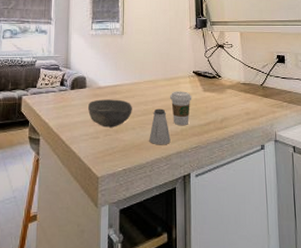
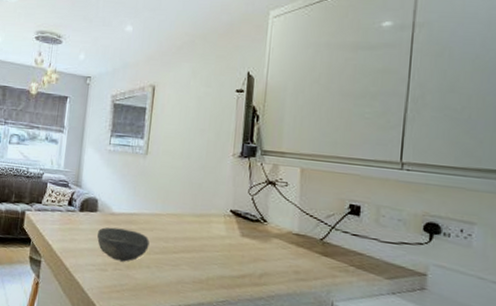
saltshaker: present [149,109,171,145] -> none [166,248,193,292]
coffee cup: present [170,91,192,126] -> none [197,230,226,274]

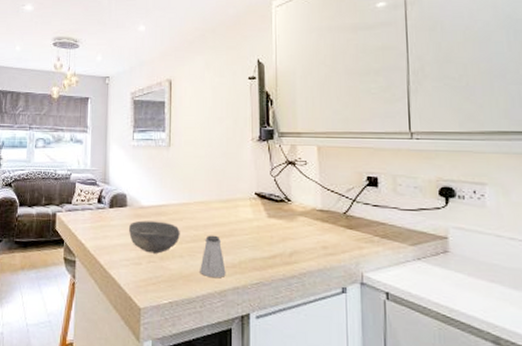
saltshaker: none [166,248,193,292] -> present [200,235,226,278]

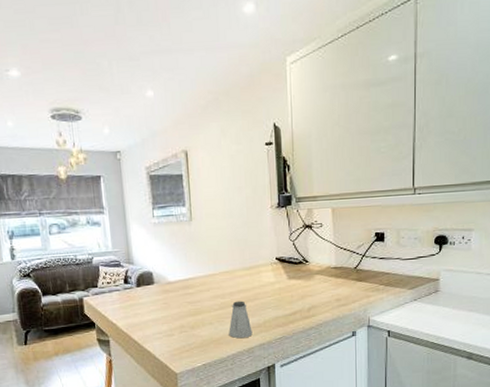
bowl: present [129,220,180,254] -> none [158,294,208,324]

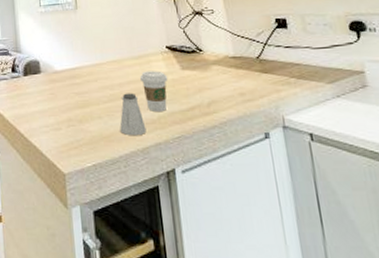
coffee cup: none [250,280,276,318] -> present [140,71,168,113]

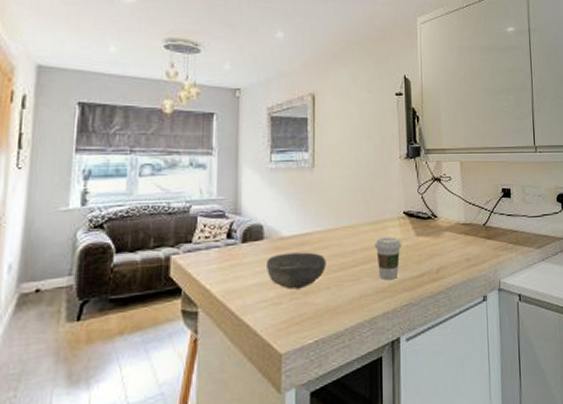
bowl: none [45,84,97,117] -> present [267,252,326,290]
saltshaker: present [119,93,147,136] -> none [348,260,376,307]

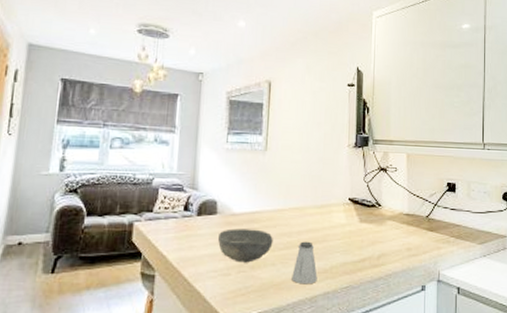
saltshaker: none [348,260,376,307] -> present [291,241,318,285]
coffee cup: present [375,237,403,281] -> none [320,221,346,262]

